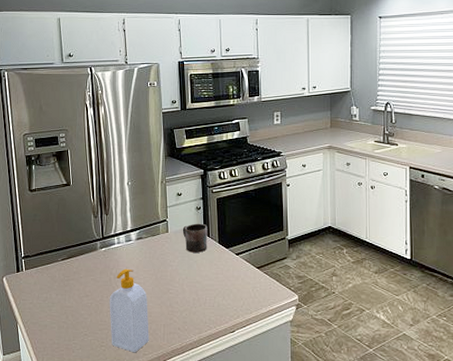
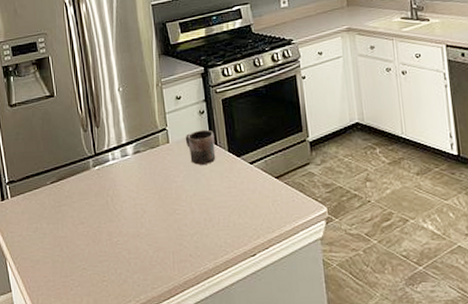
soap bottle: present [109,268,149,353] -> none [107,188,157,287]

